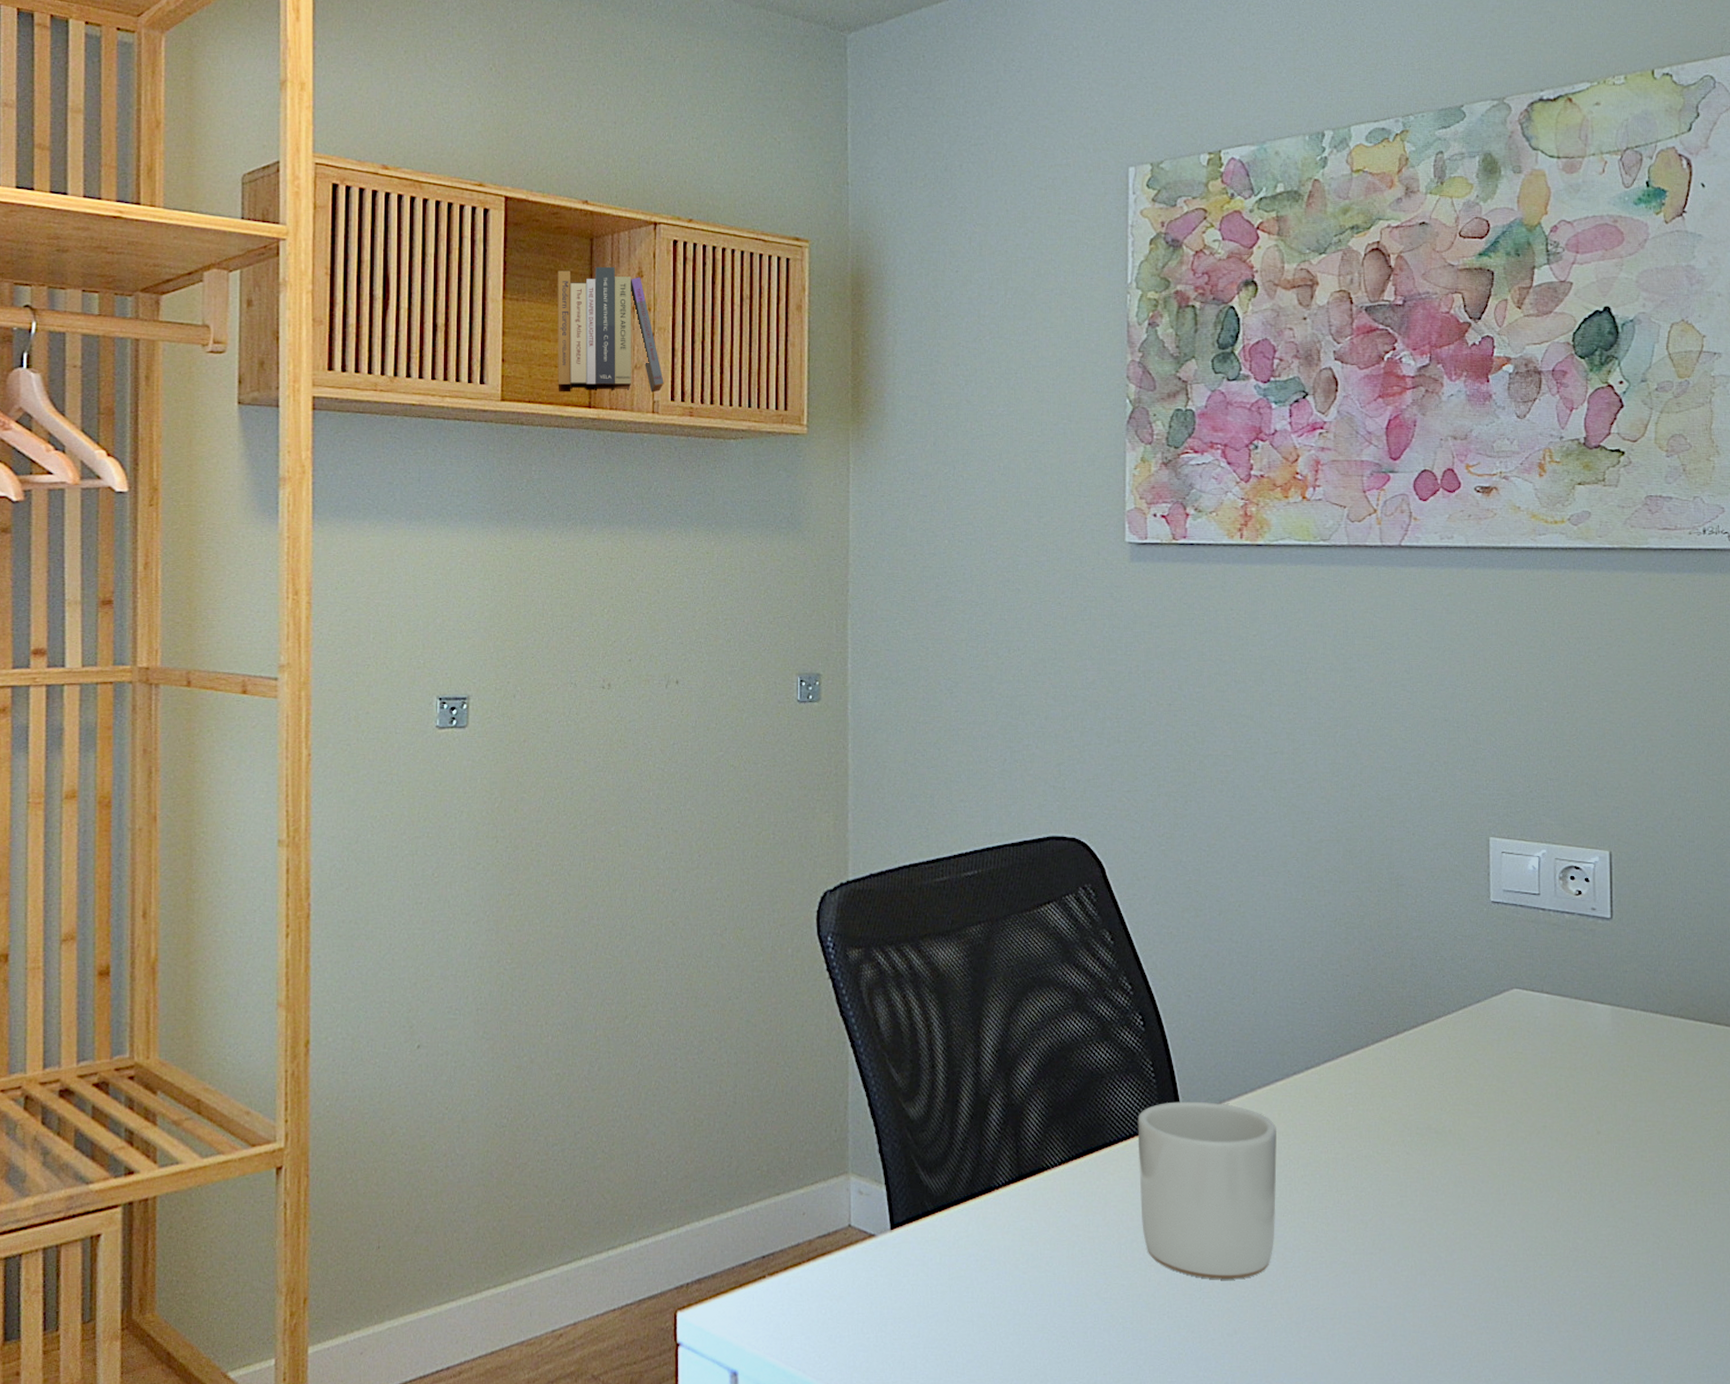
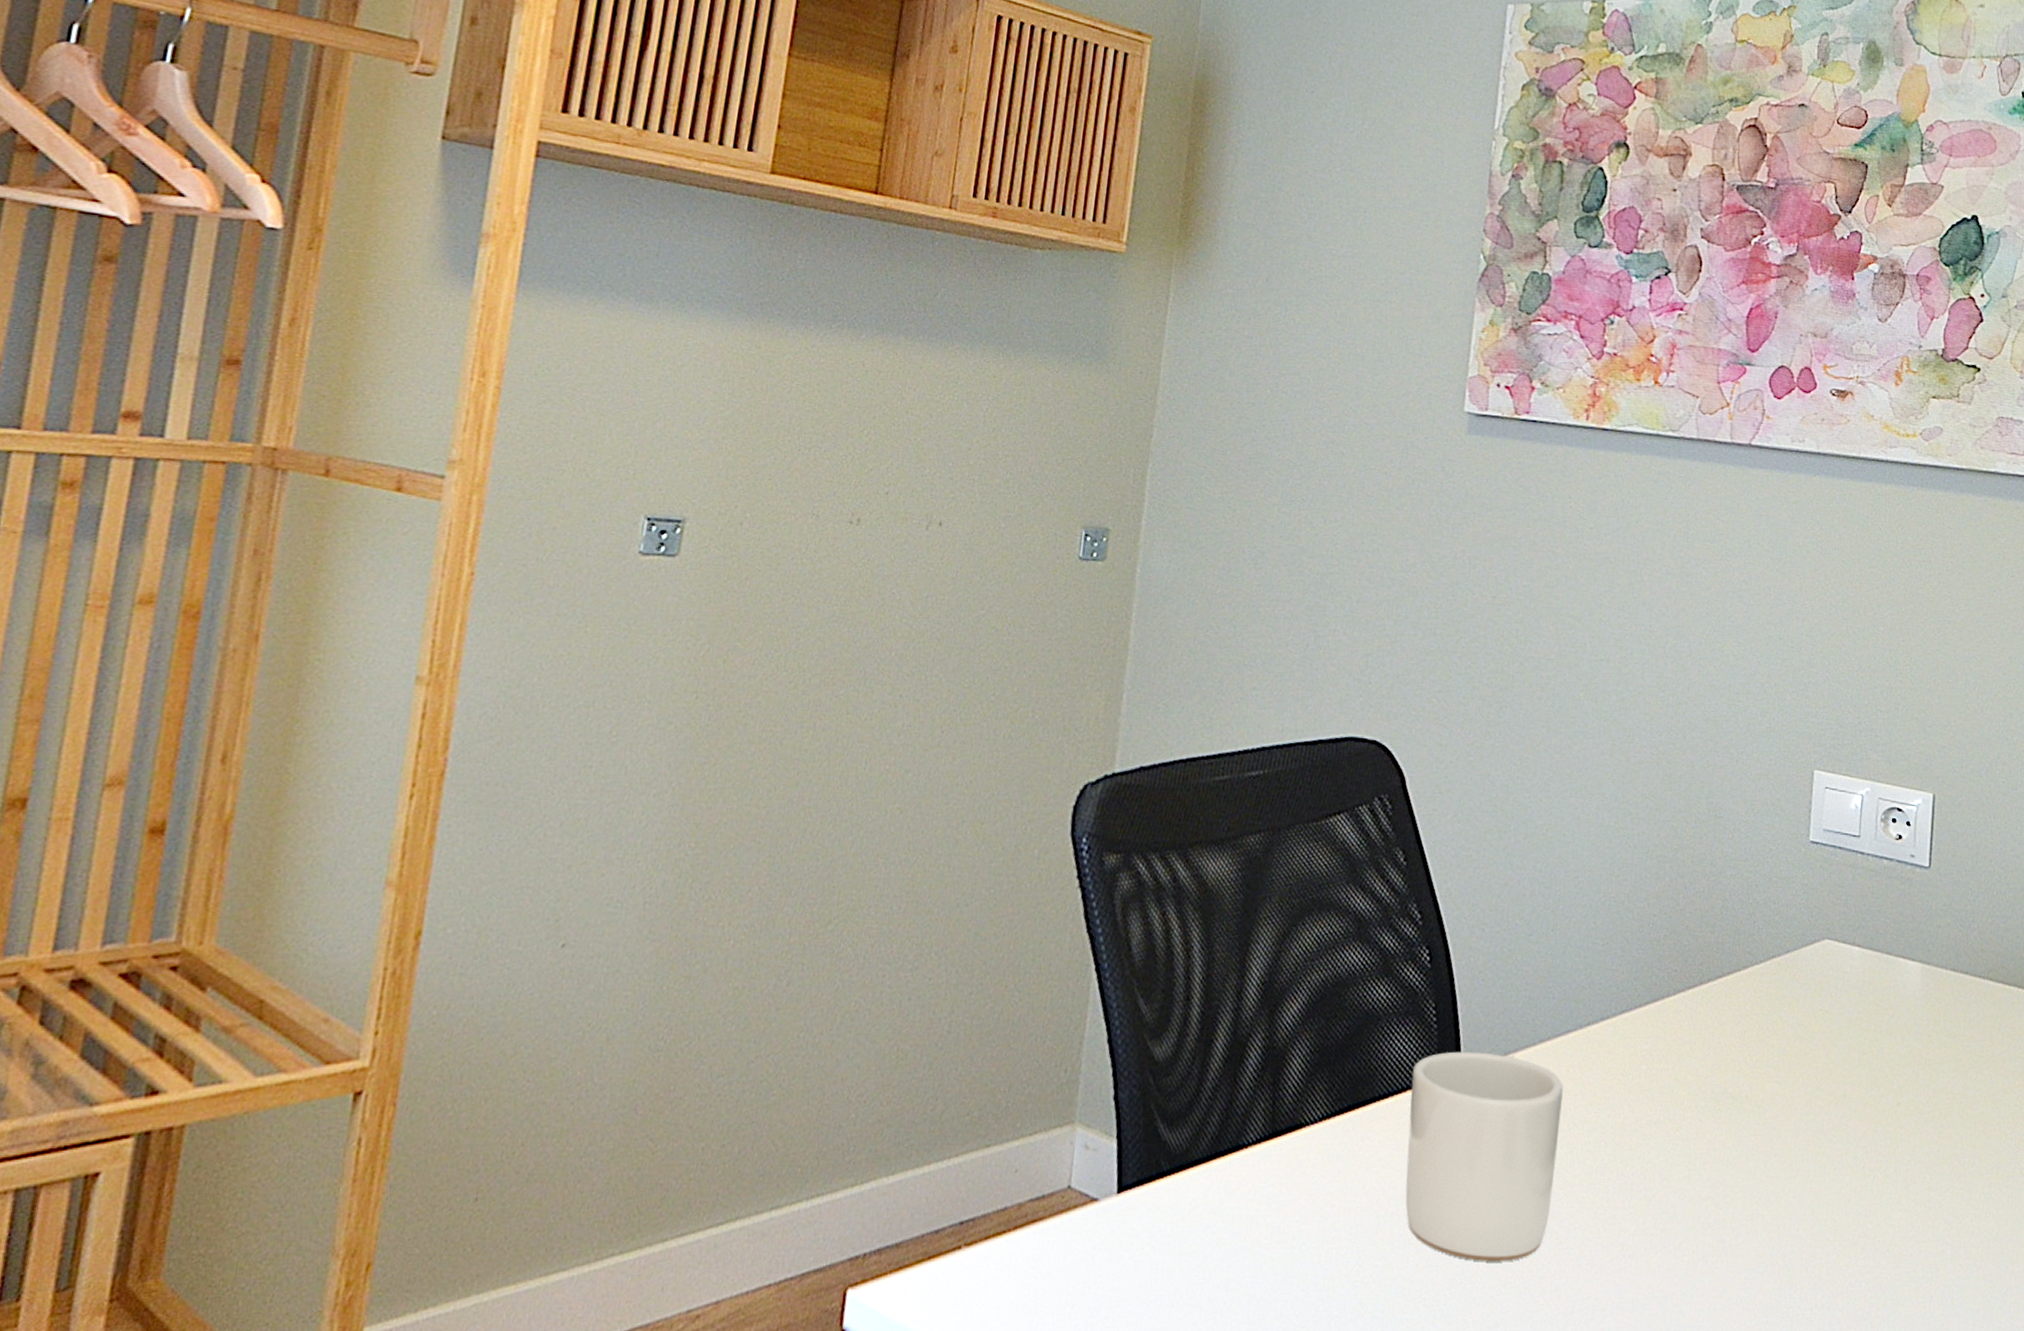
books: present [558,266,664,393] -> none [840,32,968,185]

